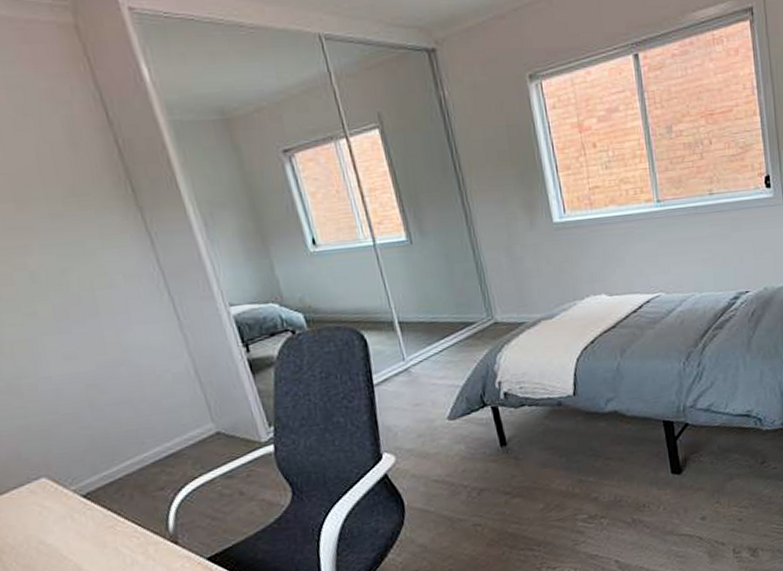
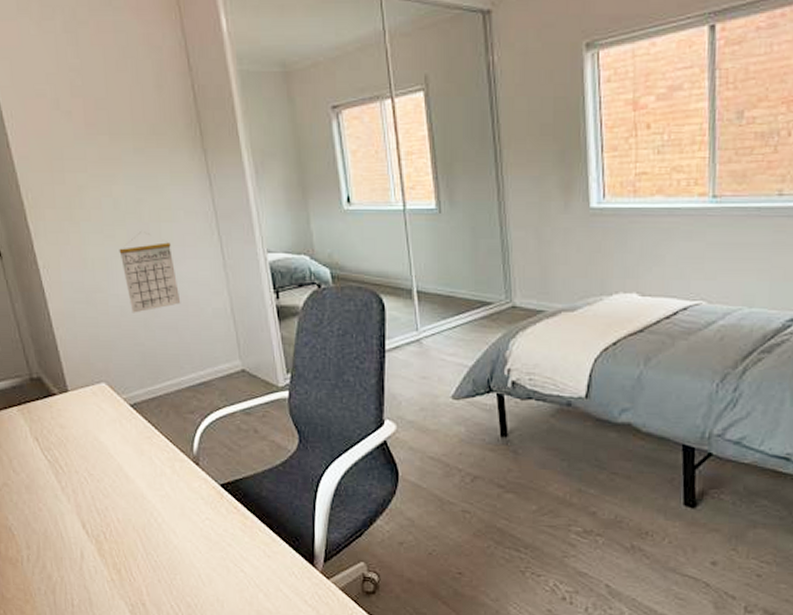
calendar: none [44,303,133,394] -> present [119,231,181,313]

